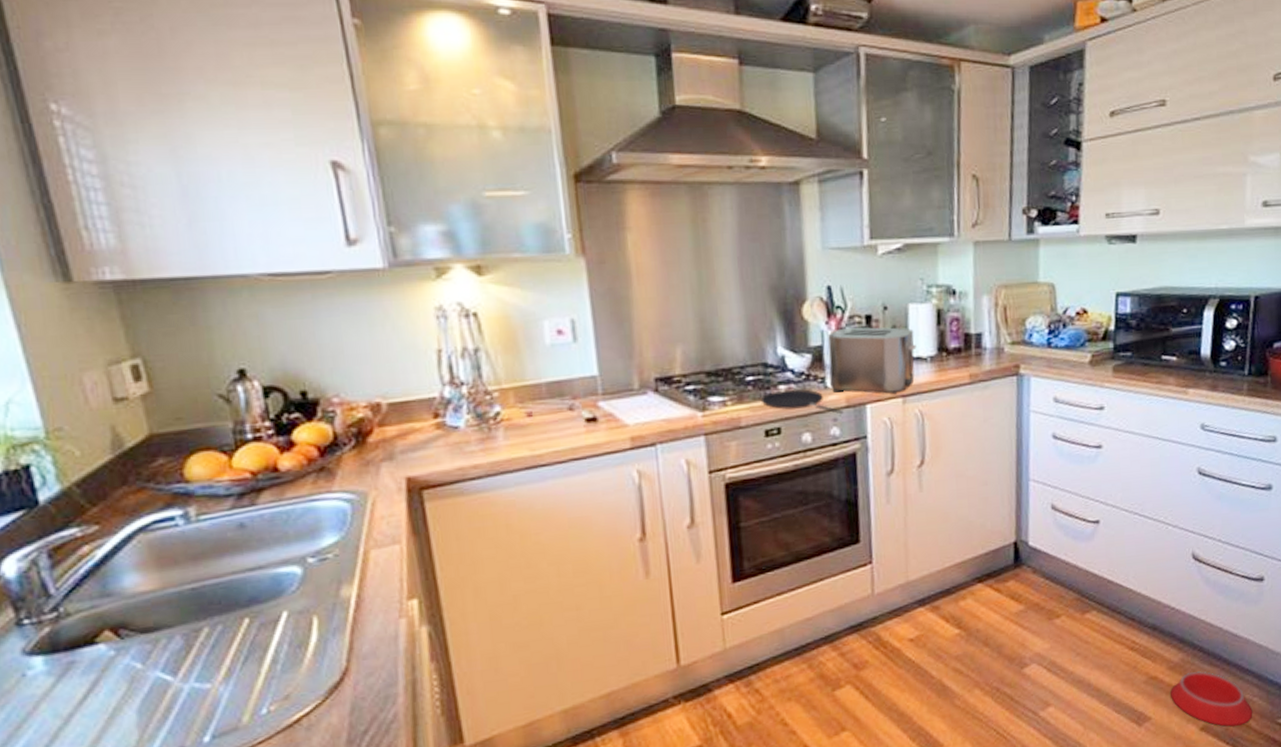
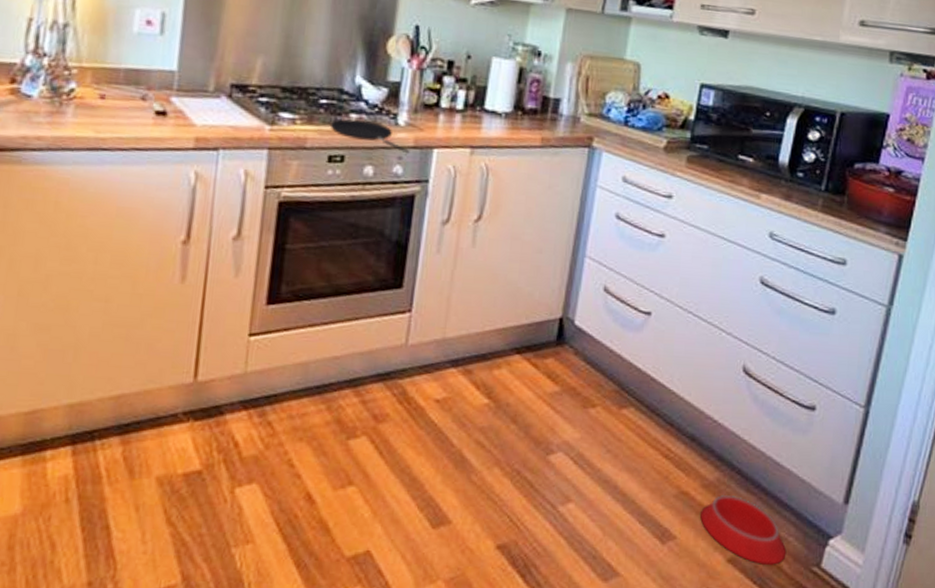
toaster: present [828,327,917,395] -> none [400,69,493,144]

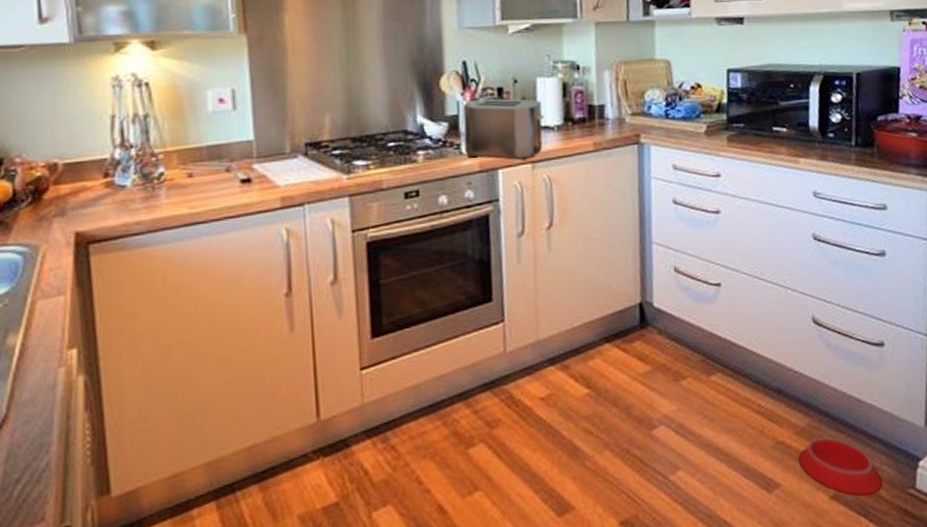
frying pan: present [330,118,410,154] -> none [401,154,478,179]
toaster: none [400,69,493,144] -> present [463,98,544,161]

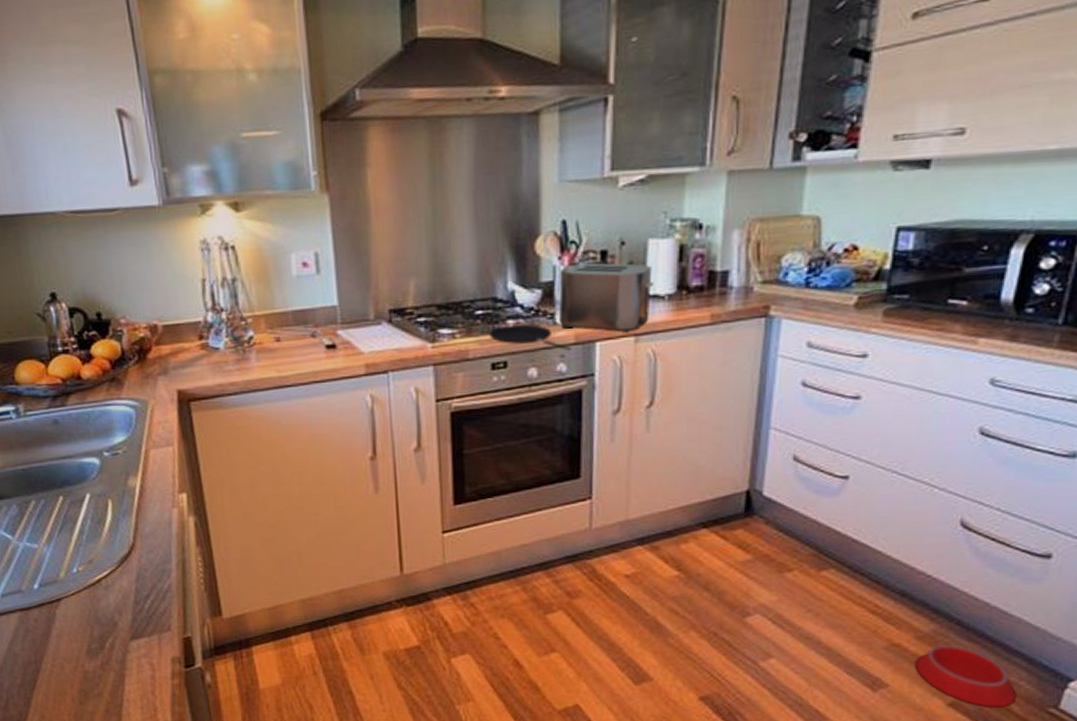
frying pan: none [401,154,478,179] -> present [488,324,572,351]

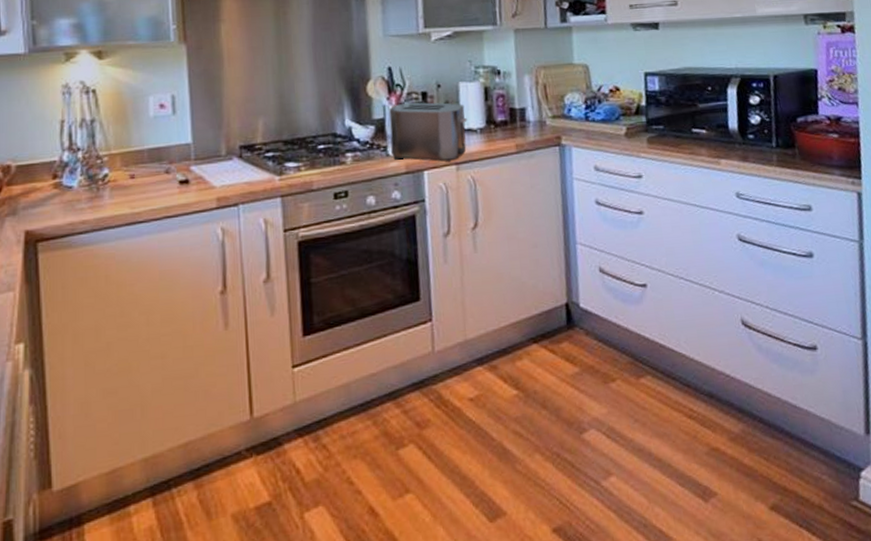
frying pan: present [488,324,572,351] -> none [330,156,404,180]
pet bowl: present [914,644,1017,708] -> none [734,444,824,508]

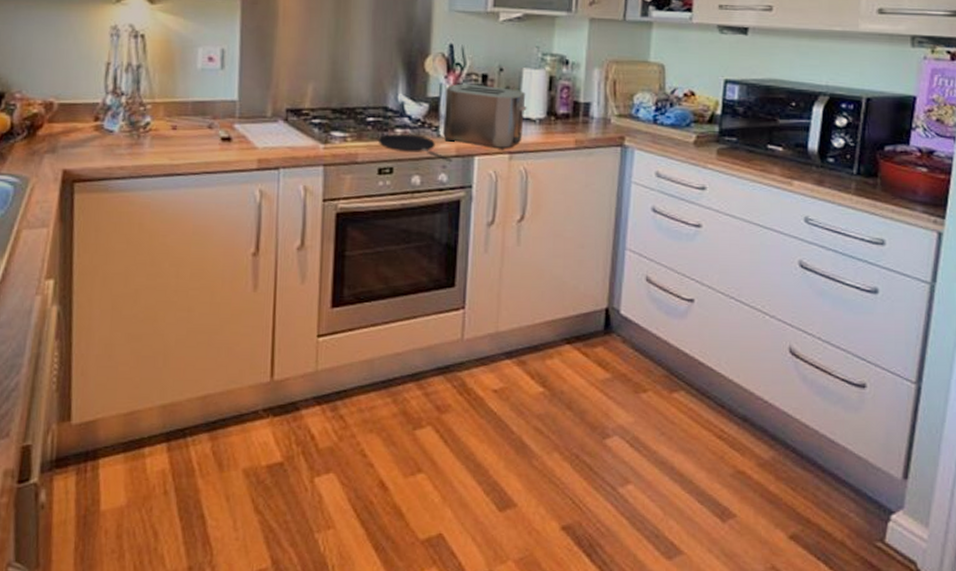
frying pan: none [330,156,404,180] -> present [377,133,453,163]

